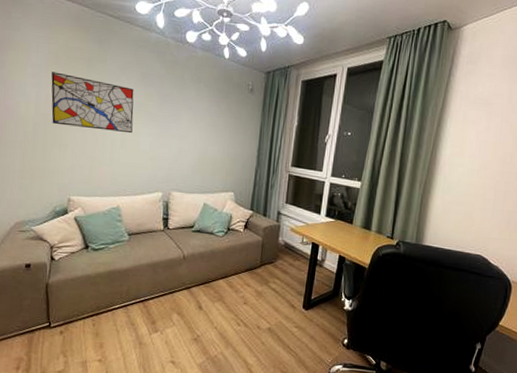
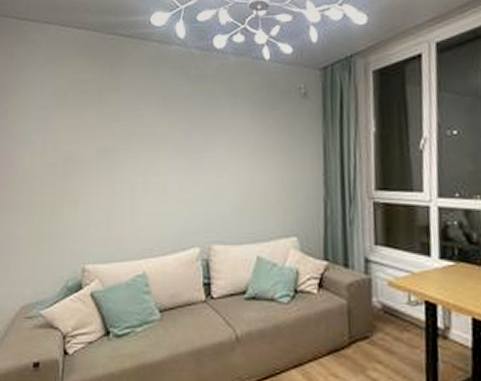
wall art: present [51,72,134,134] -> none [58,111,156,175]

